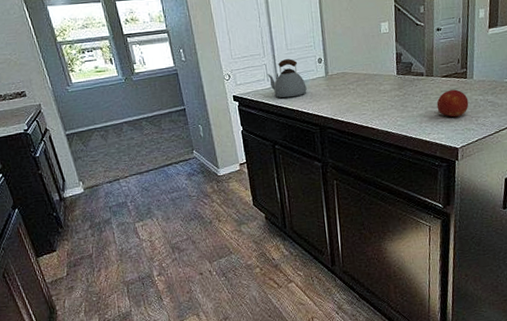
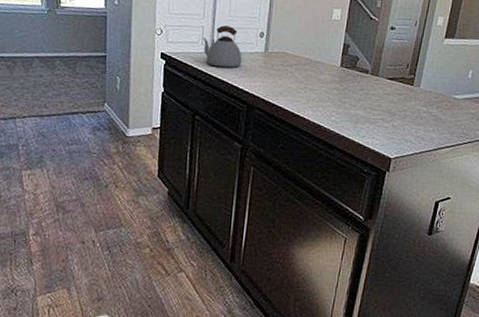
fruit: present [436,89,469,118] -> none [376,94,411,125]

